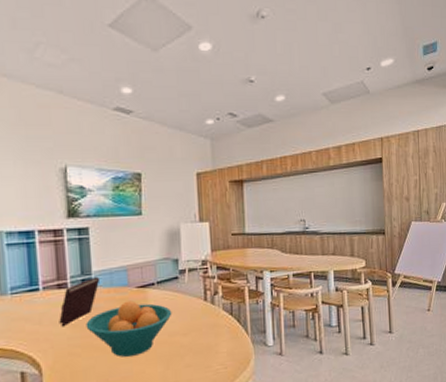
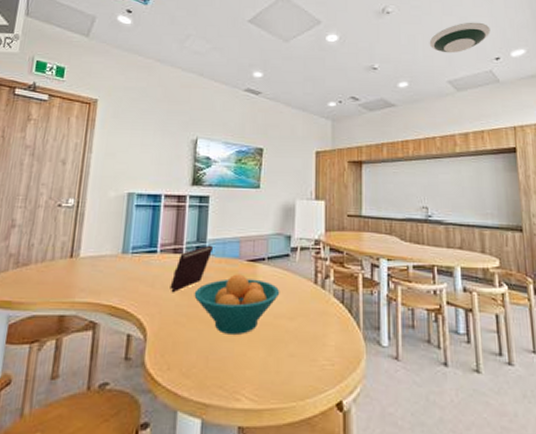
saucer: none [304,28,363,64] -> present [429,22,491,53]

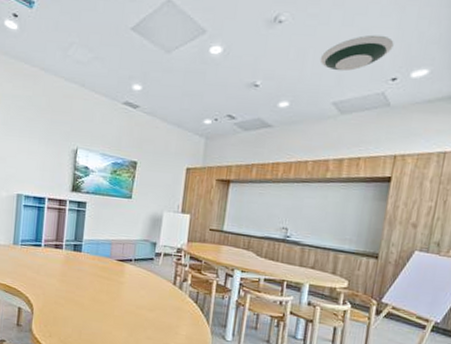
notebook: present [170,245,214,293] -> none [52,244,89,280]
fruit bowl: present [194,274,280,334] -> none [71,270,143,318]

